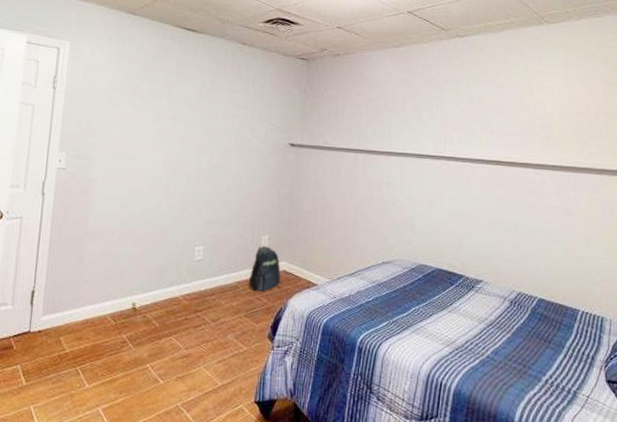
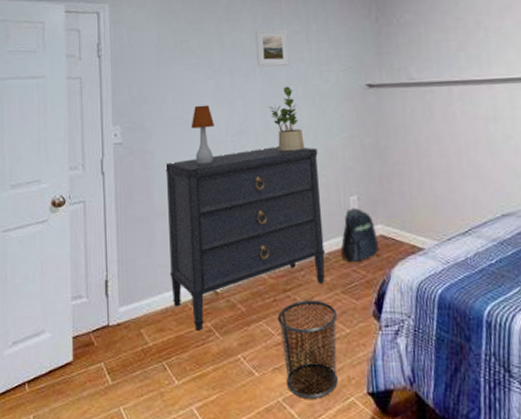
dresser: none [93,187,241,341] -> present [165,146,326,331]
table lamp: none [131,143,153,195] -> present [191,105,214,164]
waste bin: none [186,320,239,405] -> present [278,299,338,399]
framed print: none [199,83,229,119] -> present [255,28,290,67]
potted plant: none [204,136,230,193] -> present [269,86,305,152]

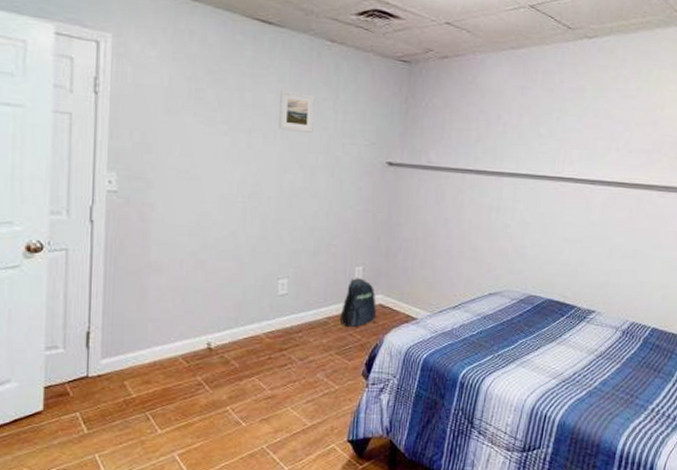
dresser: present [165,146,326,331] -> none [161,212,330,384]
table lamp: present [191,105,214,164] -> none [199,161,225,223]
potted plant: present [269,86,305,152] -> none [286,153,318,219]
waste bin: present [278,299,338,399] -> none [270,359,329,446]

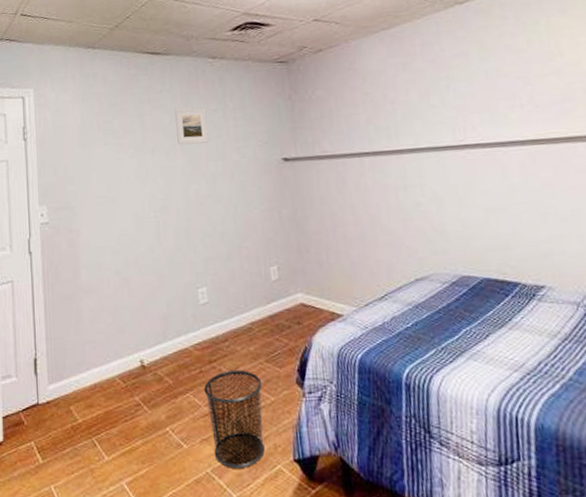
waste bin: none [270,359,329,446] -> present [204,369,265,468]
backpack: present [341,277,376,327] -> none [263,277,299,331]

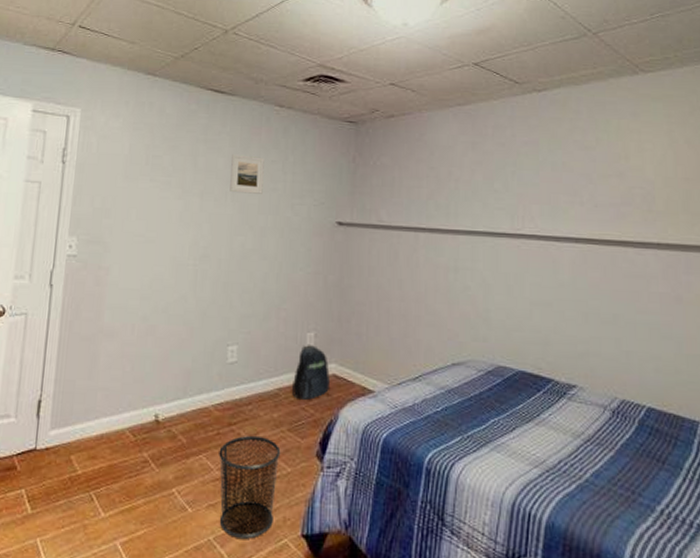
backpack: none [263,277,299,331] -> present [292,343,330,400]

